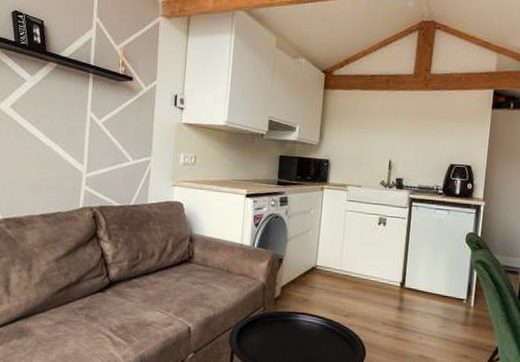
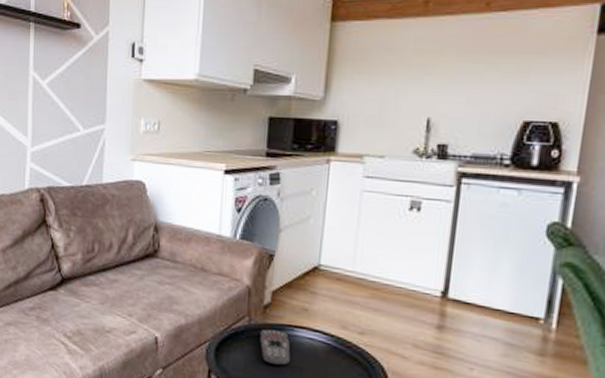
remote control: none [271,316,295,345] -> present [260,329,291,367]

